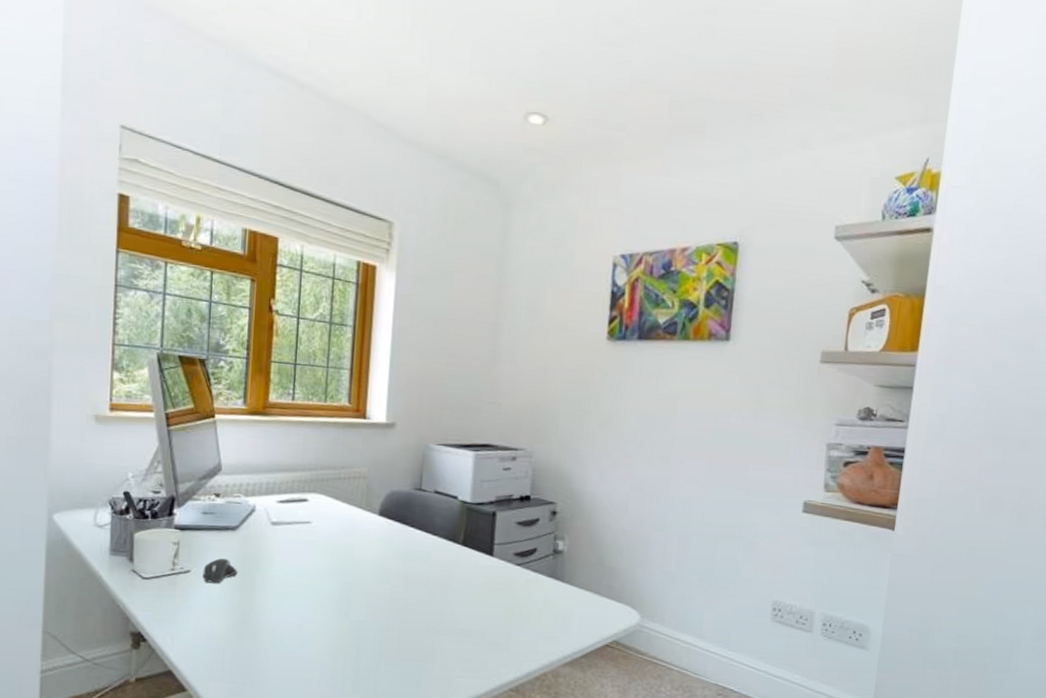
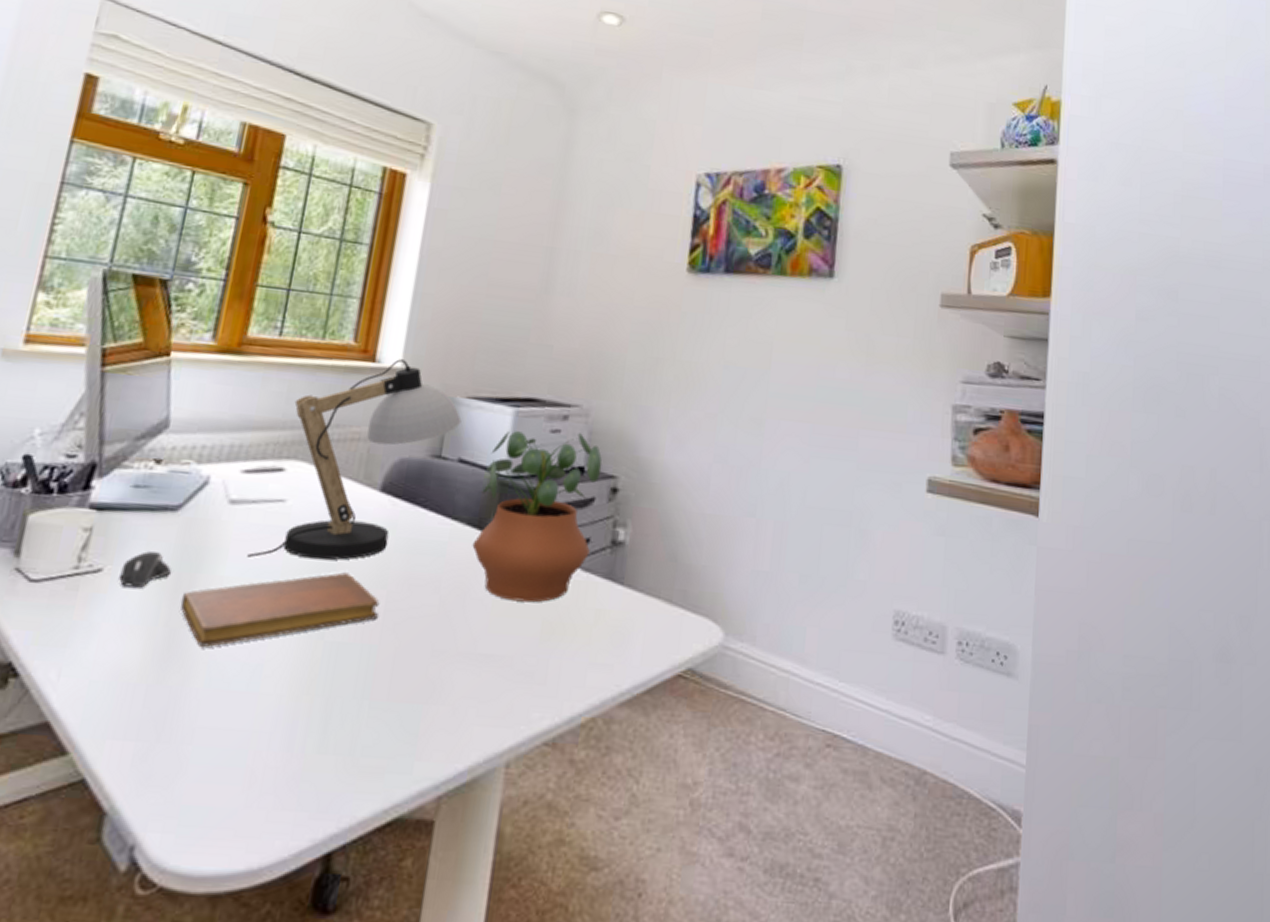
notebook: none [247,573,386,623] -> present [180,572,380,647]
desk lamp: none [289,416,435,565] -> present [247,359,462,561]
potted plant: none [449,469,544,594] -> present [472,430,603,603]

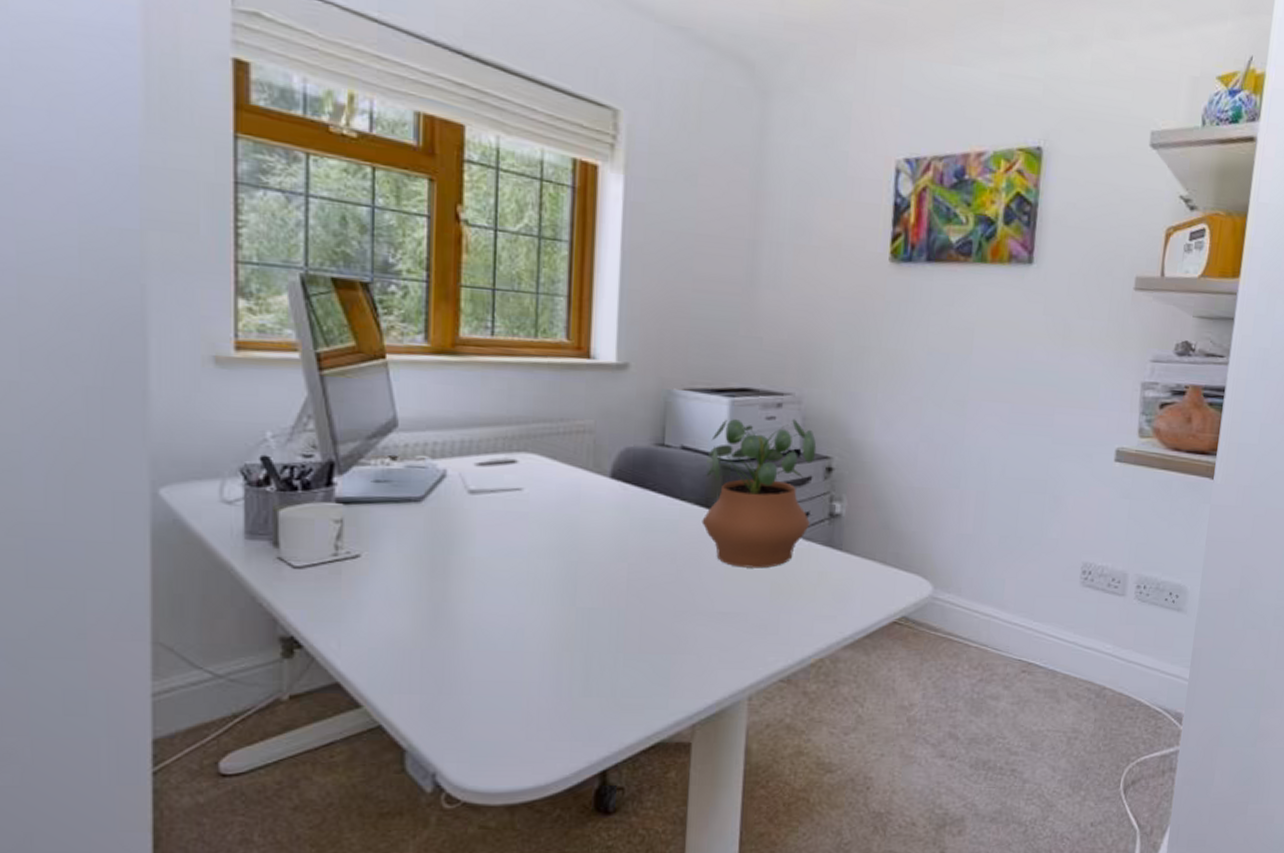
computer mouse: present [119,551,171,588] -> none [377,538,425,570]
notebook: present [180,572,380,647] -> none [439,549,622,617]
desk lamp: present [247,359,462,561] -> none [494,355,680,540]

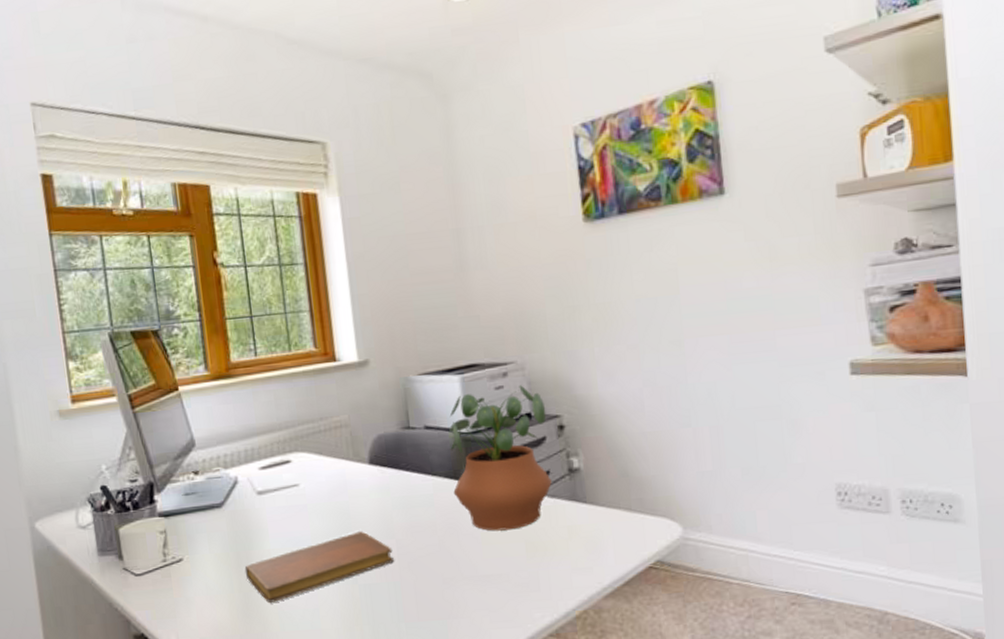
notebook: none [439,549,622,617] -> present [244,531,394,603]

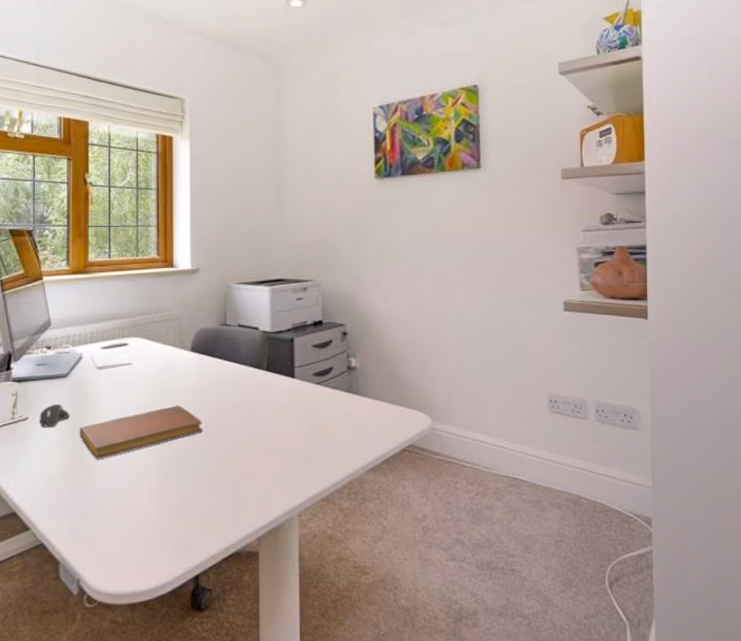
computer mouse: none [195,540,231,569] -> present [39,404,69,427]
potted plant: present [449,385,552,531] -> none [256,298,334,412]

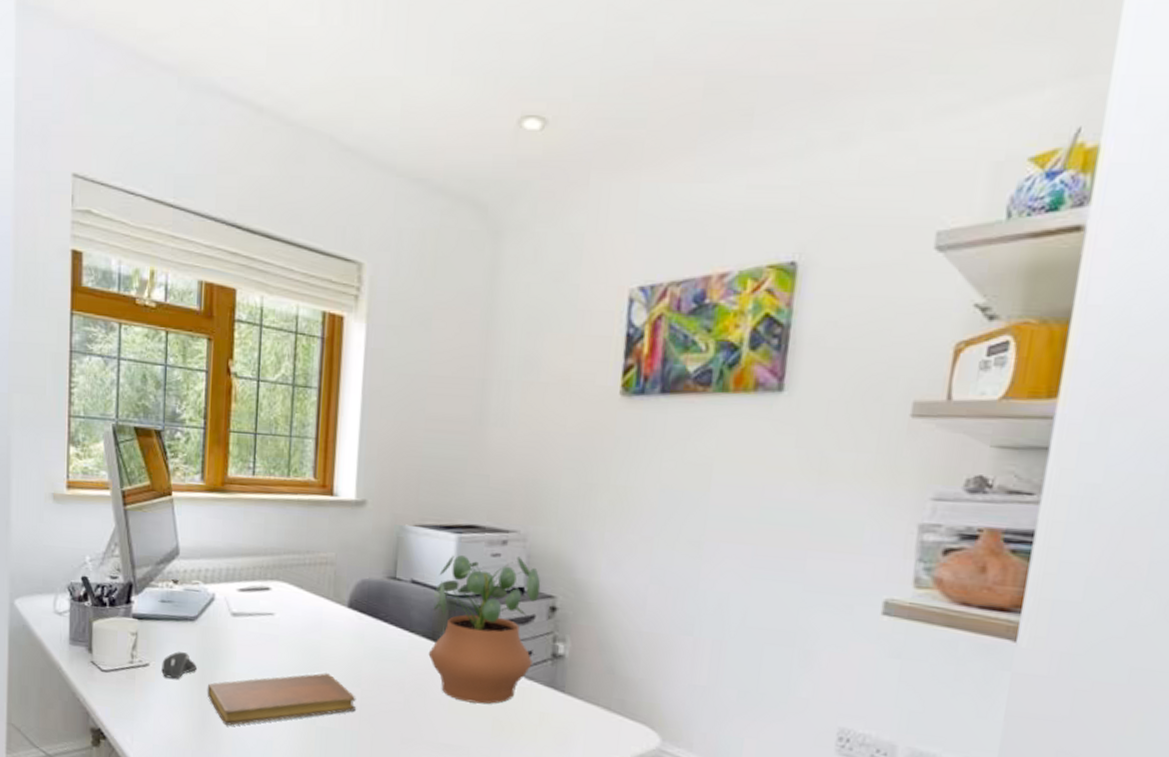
potted plant: none [256,298,334,412] -> present [428,555,541,704]

